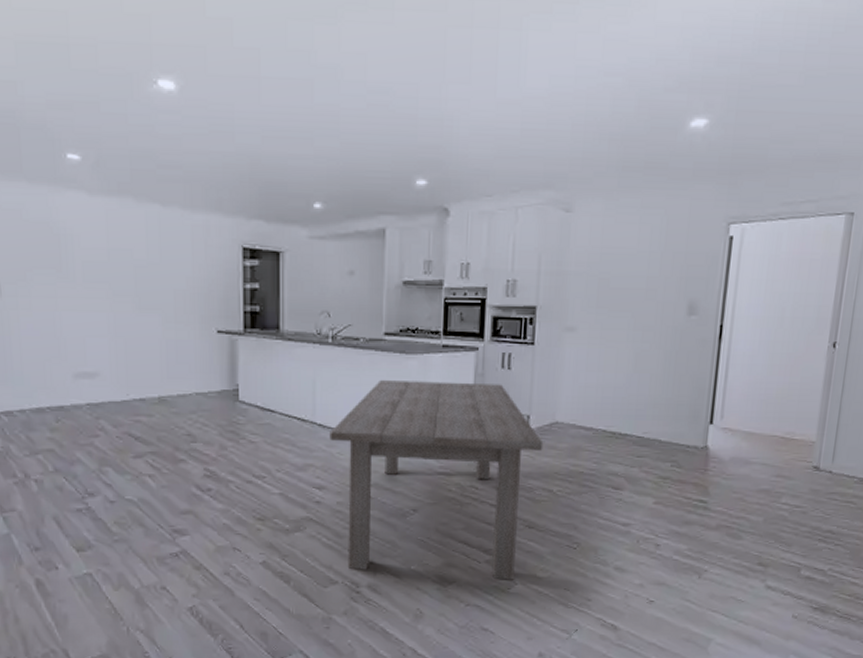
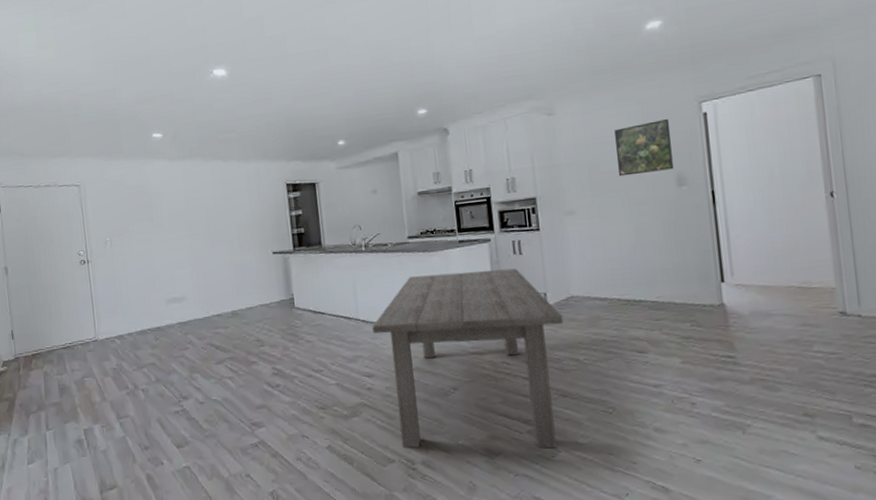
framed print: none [629,237,694,296] -> present [614,119,673,177]

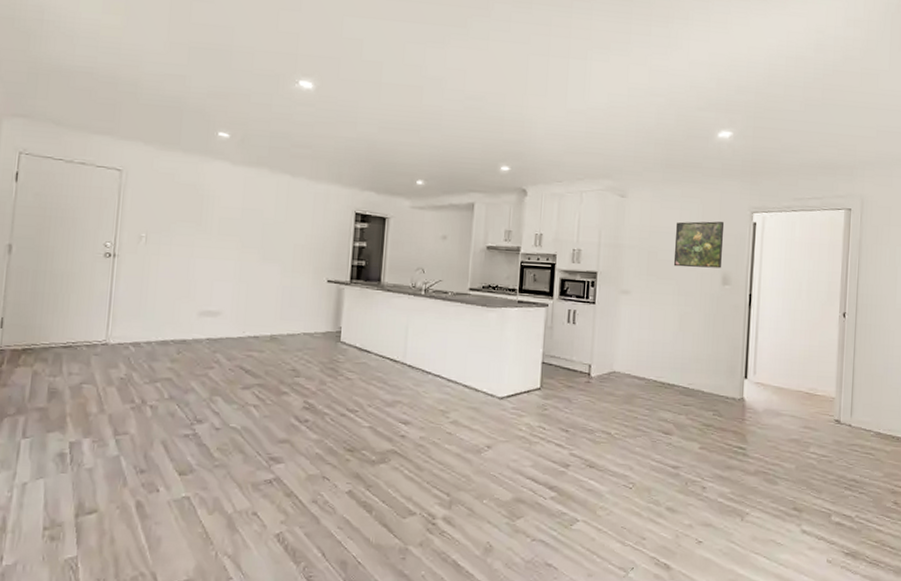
dining table: present [372,268,564,449] -> none [417,329,603,517]

